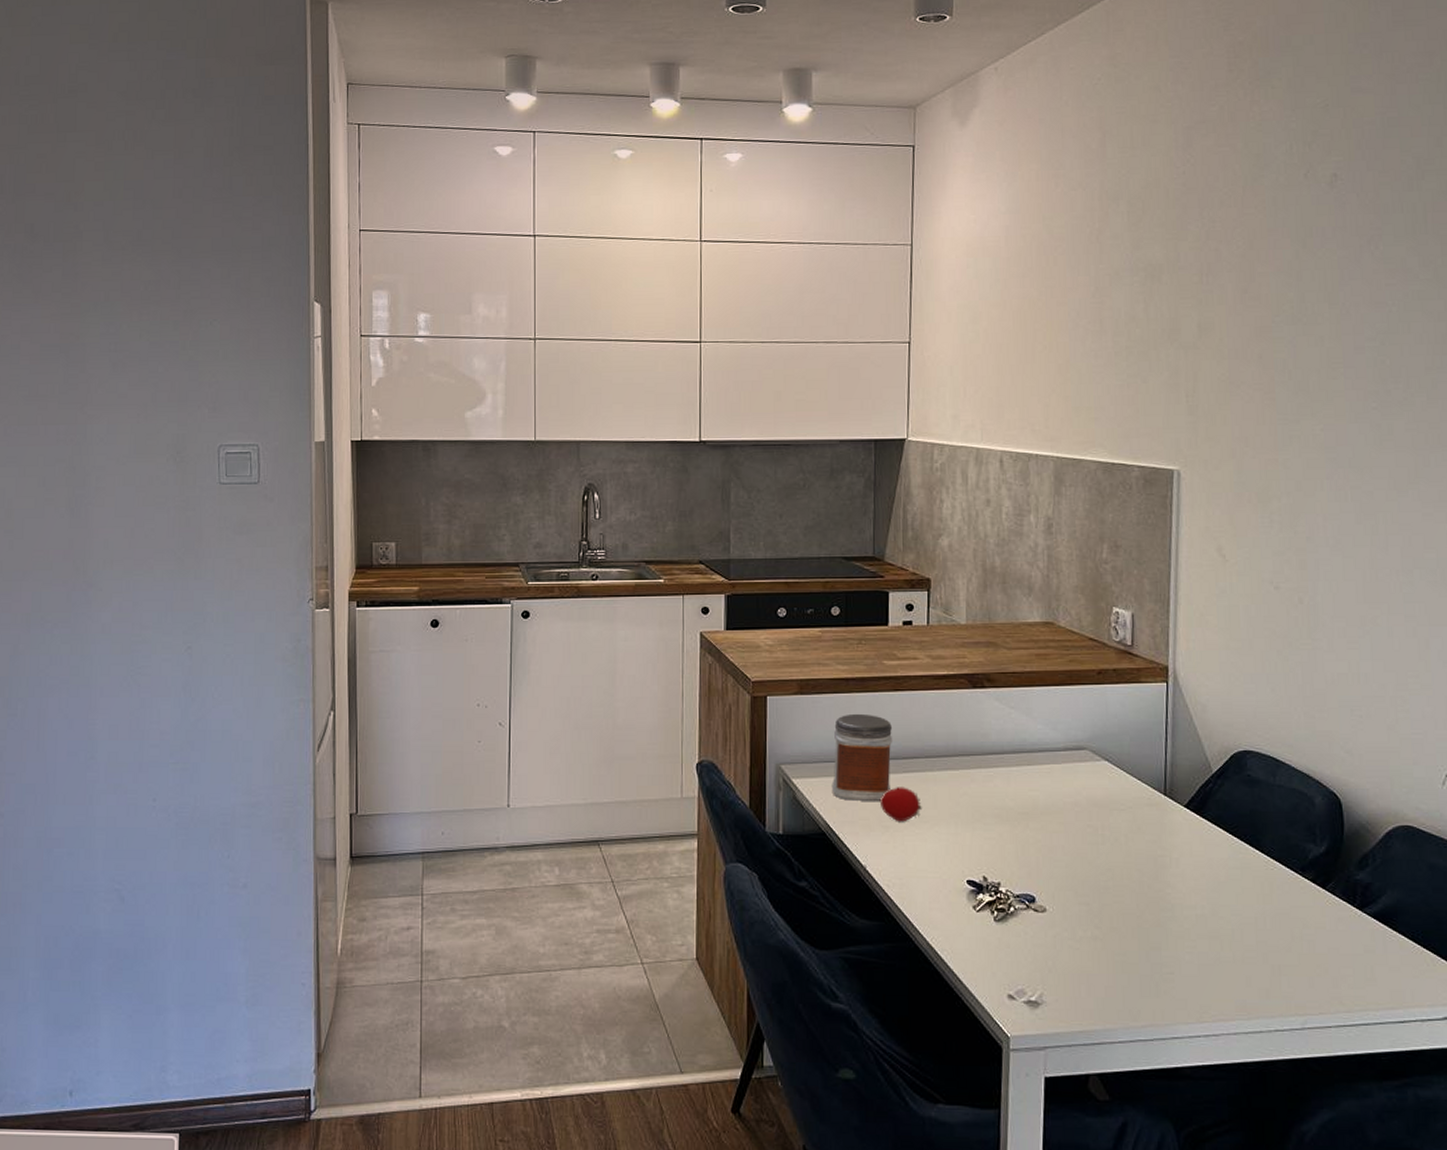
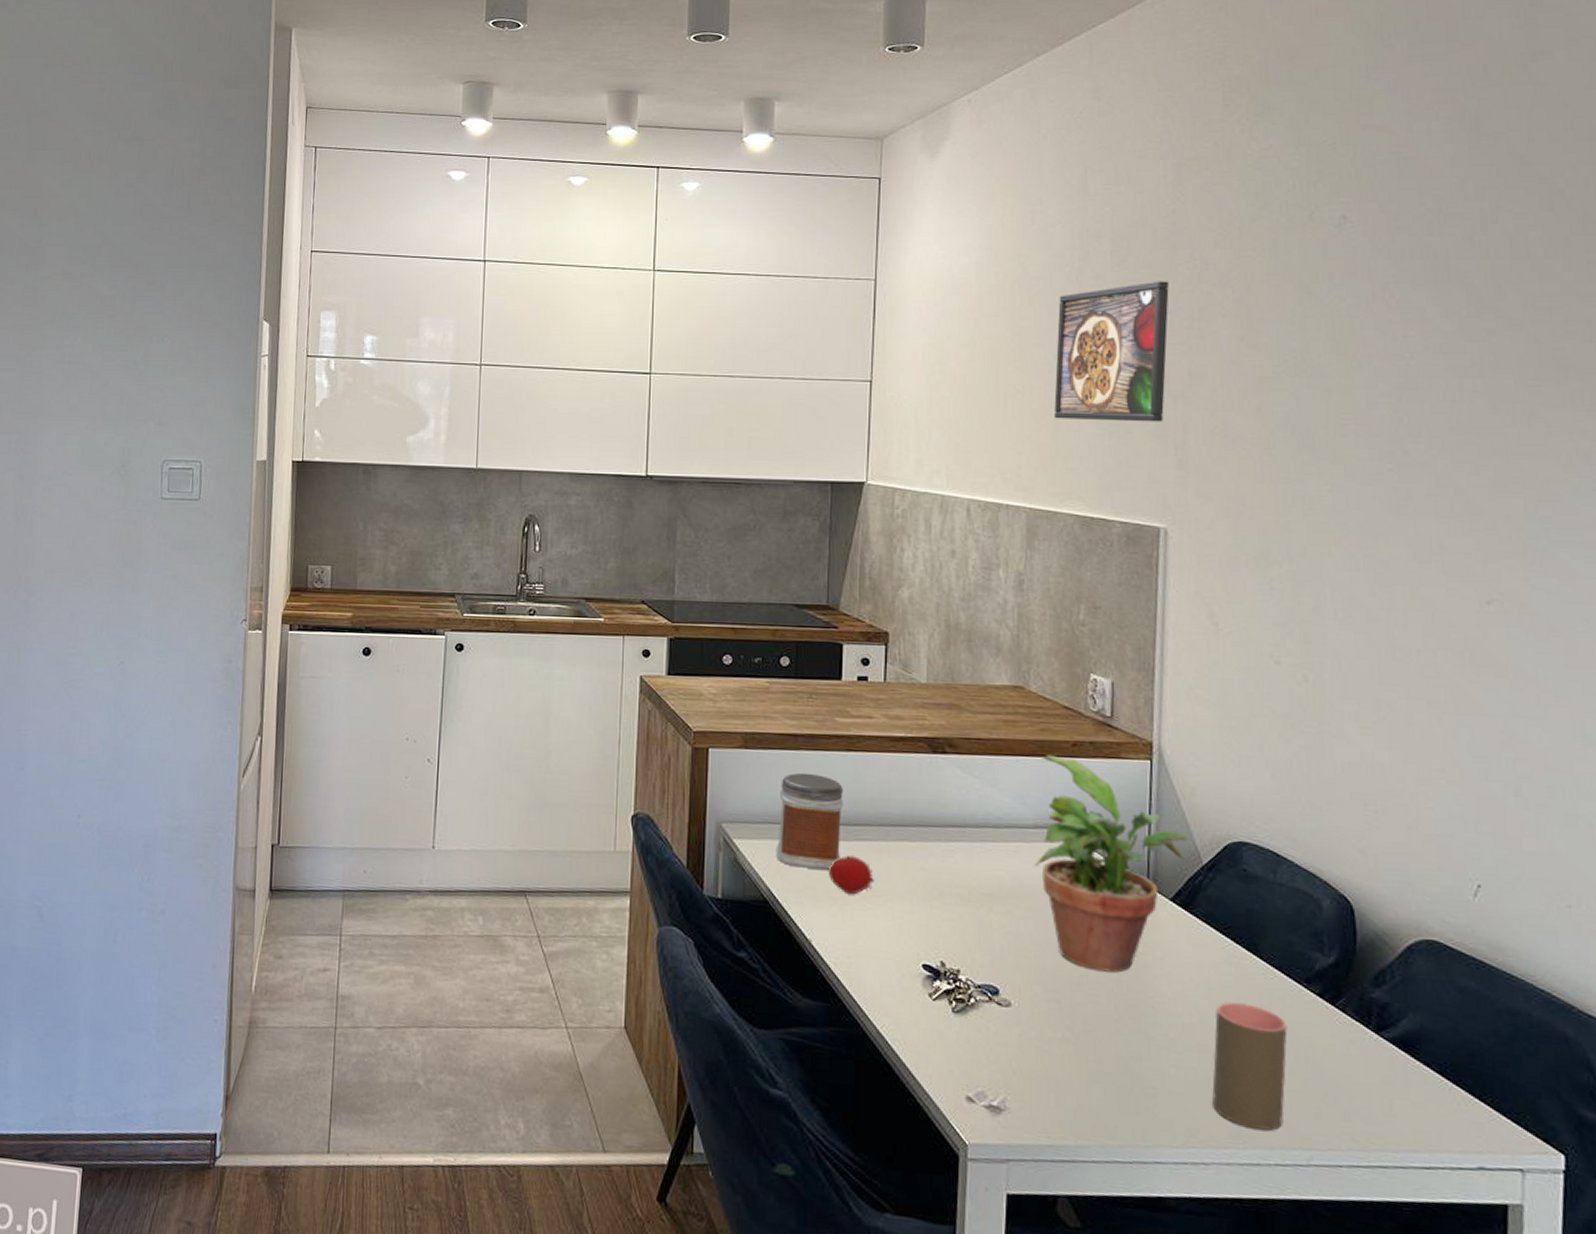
potted plant: none [1065,683,1200,875] -> present [1034,755,1188,973]
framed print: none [1078,239,1181,373] -> present [1054,281,1169,422]
cup: none [1221,892,1285,1001] -> present [1212,1001,1288,1131]

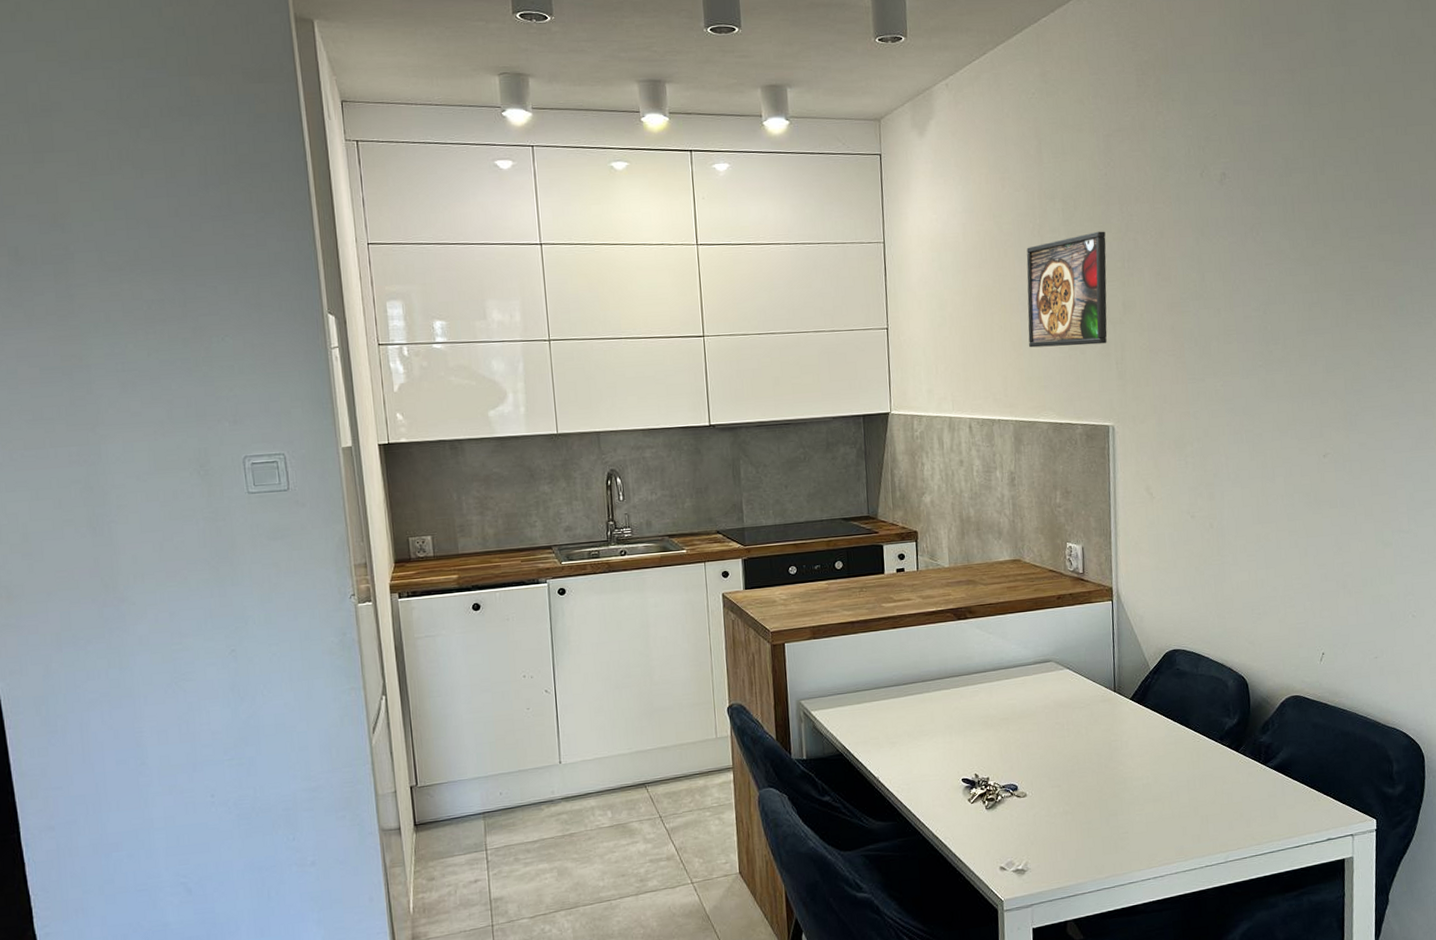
jar: present [776,772,844,871] -> none [844,650,895,725]
fruit: present [828,855,874,895] -> none [886,708,922,738]
potted plant: present [1034,755,1188,973] -> none [1036,608,1140,759]
cup: present [1212,1001,1288,1131] -> none [1163,761,1210,846]

